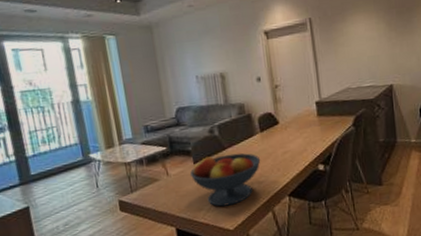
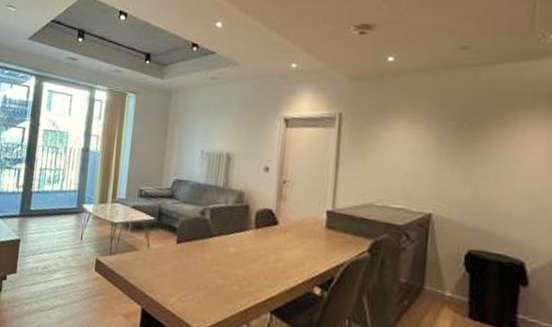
fruit bowl: present [190,153,261,207] -> none [171,239,249,303]

